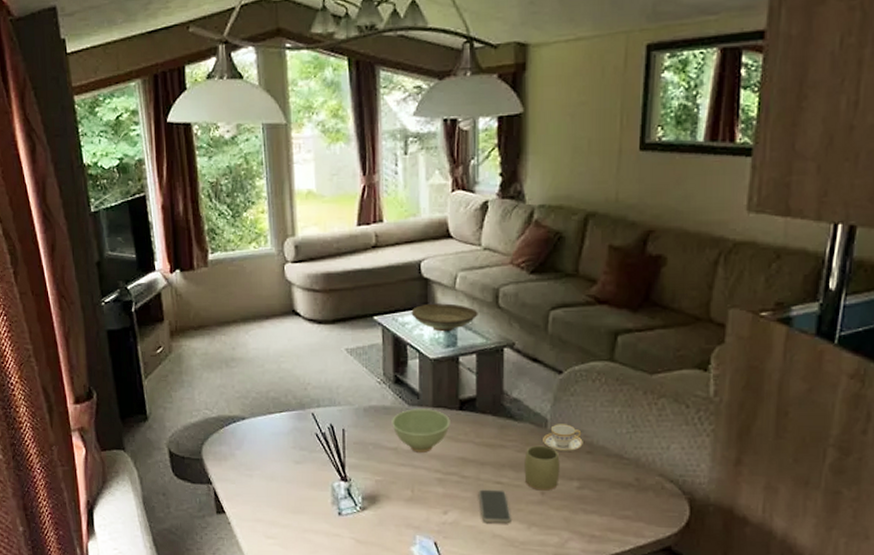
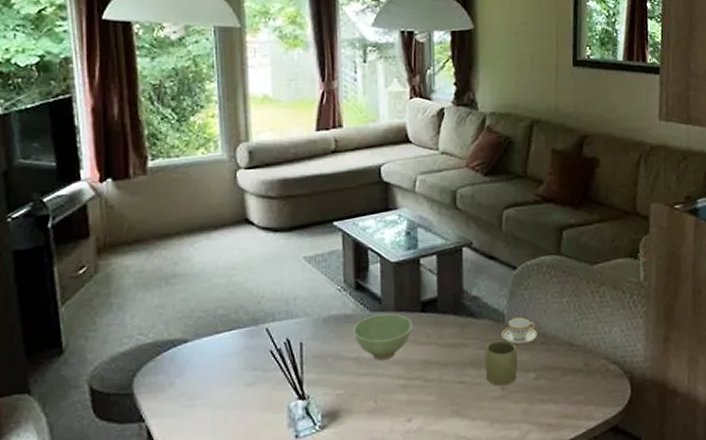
decorative bowl: present [411,303,478,332] -> none [372,206,438,235]
mobile phone: present [478,489,511,523] -> none [442,389,474,425]

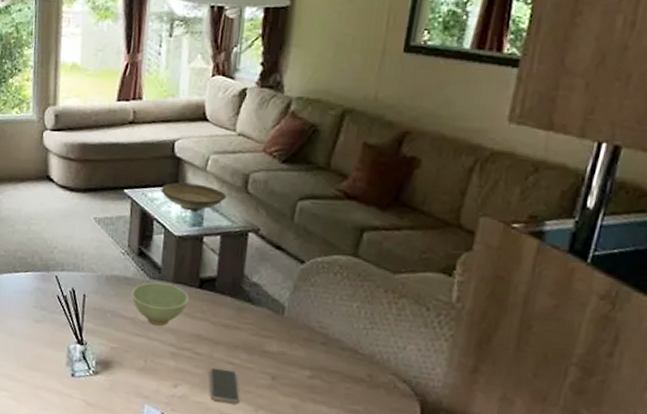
decorative bowl: none [372,206,438,235] -> present [161,182,227,212]
mobile phone: none [442,389,474,425] -> present [209,367,240,403]
mug: present [485,340,518,386] -> none [257,330,294,377]
teacup: present [501,317,538,345] -> none [278,312,319,341]

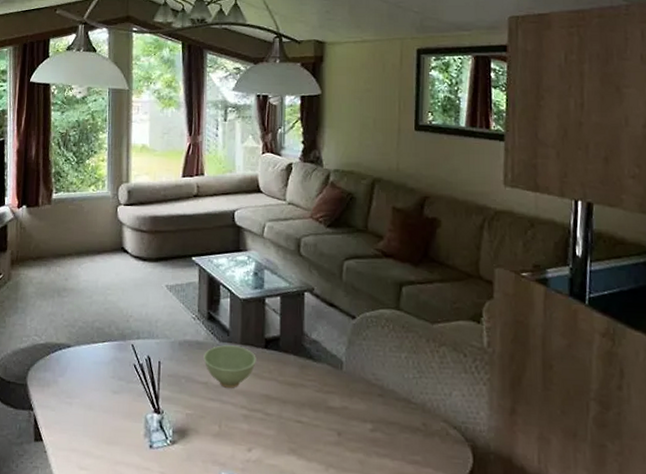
decorative bowl: present [161,182,227,212] -> none [225,248,283,275]
mobile phone: present [209,367,240,403] -> none [280,427,311,463]

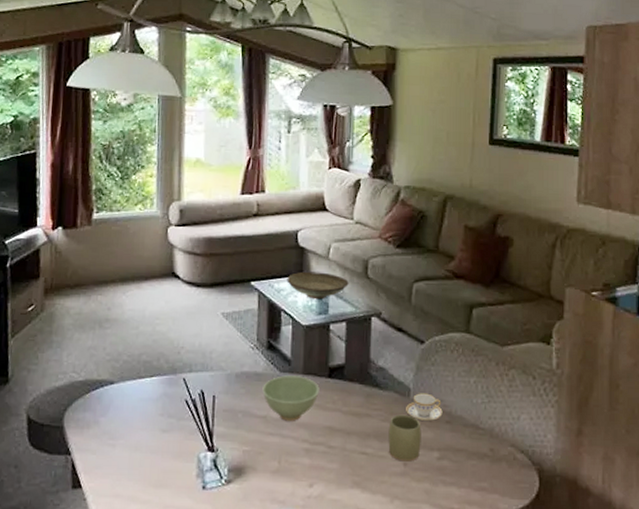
decorative bowl: none [225,248,283,275] -> present [287,271,349,300]
mug: none [322,386,354,432] -> present [388,414,421,462]
teacup: none [339,366,375,394] -> present [406,393,443,422]

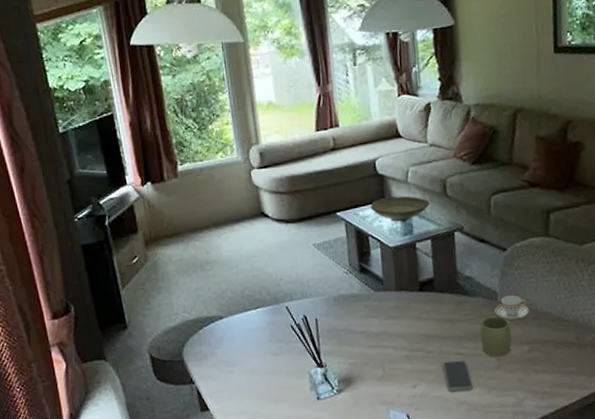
bowl: present [262,375,320,421] -> none [360,292,413,334]
mobile phone: none [344,460,375,496] -> present [442,360,473,391]

